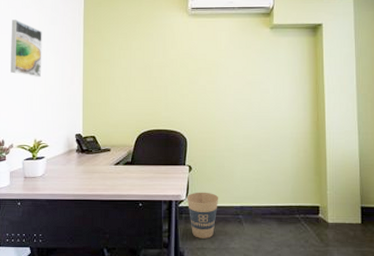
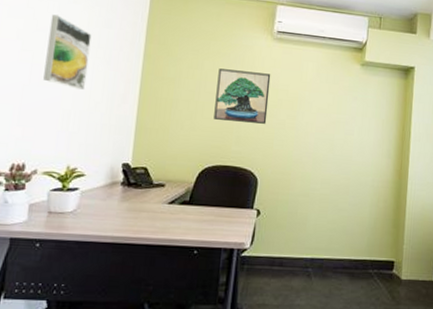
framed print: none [144,46,190,91] -> present [214,68,271,124]
trash can: present [186,192,219,239] -> none [251,240,288,294]

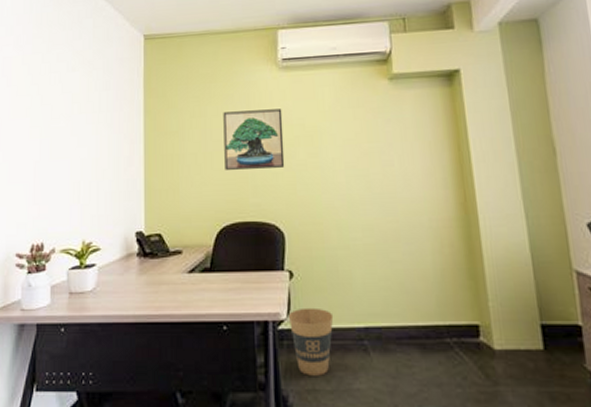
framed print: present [43,14,92,90] -> none [52,86,92,158]
trash can: none [251,240,288,294] -> present [288,307,334,376]

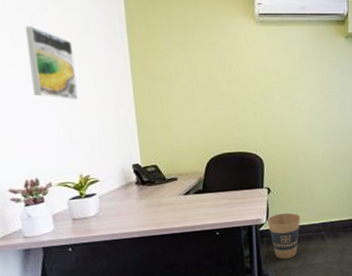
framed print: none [52,86,92,158] -> present [25,26,79,100]
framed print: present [223,109,285,170] -> none [207,58,263,110]

